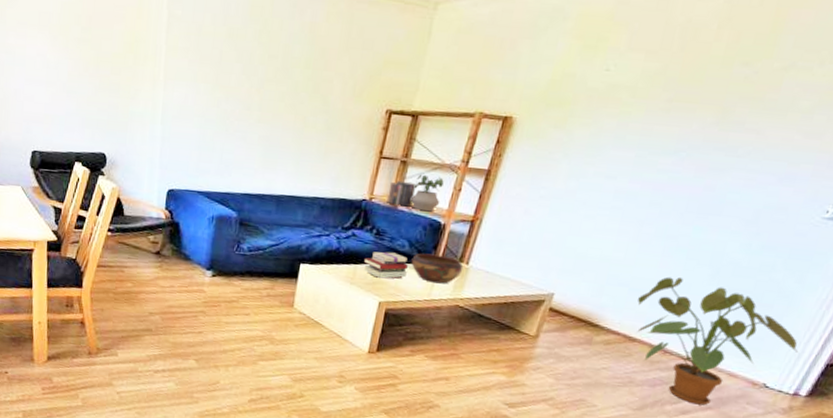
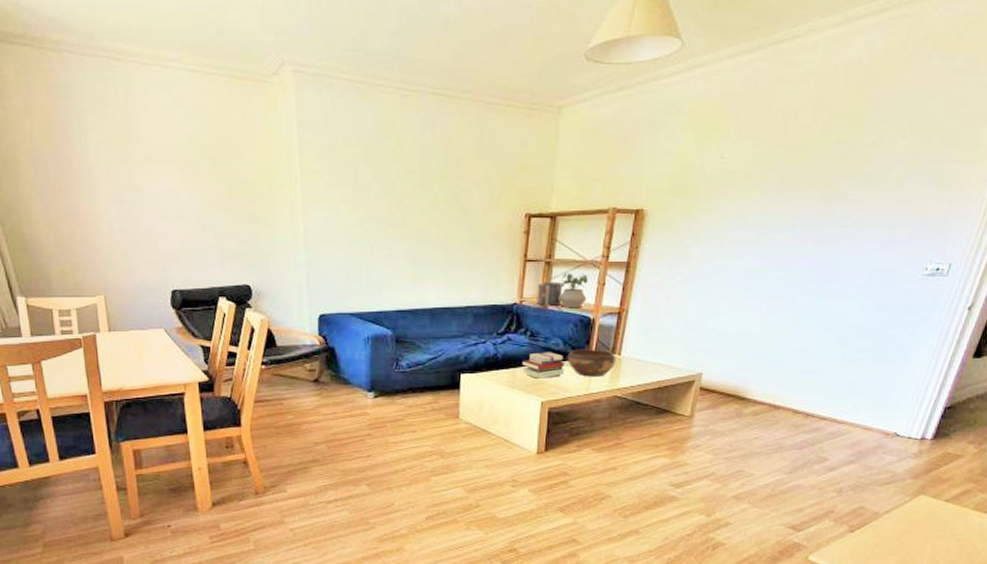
house plant: present [637,276,799,405] -> none [776,344,920,461]

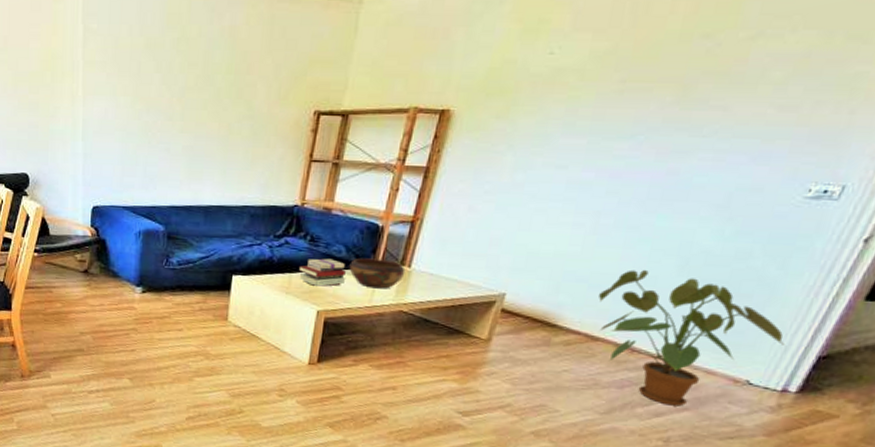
books: present [536,281,563,306] -> none [320,183,351,211]
potted plant: present [560,273,588,309] -> none [346,175,380,215]
house plant: none [776,344,920,461] -> present [598,269,786,407]

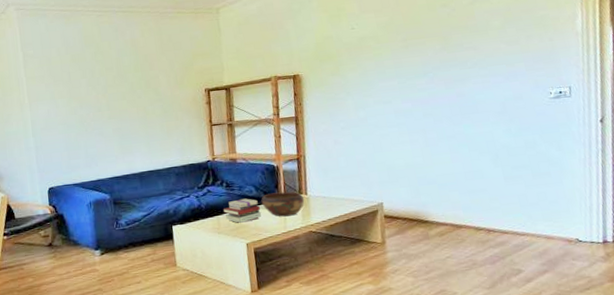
house plant: present [598,269,786,407] -> none [447,167,589,271]

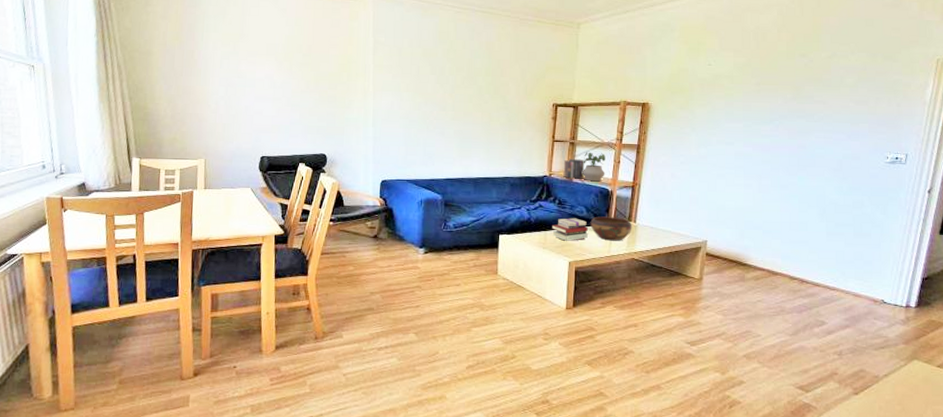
books: none [224,138,247,160] -> present [563,158,585,179]
potted plant: none [244,129,268,160] -> present [583,152,605,182]

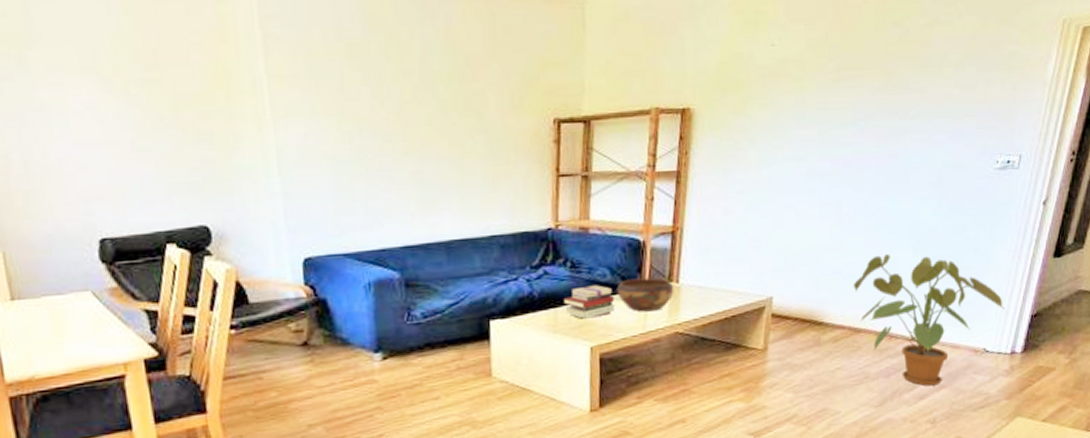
books: present [563,158,585,179] -> none [574,198,605,230]
potted plant: present [583,152,605,182] -> none [602,186,634,231]
house plant: none [771,218,900,325] -> present [853,254,1006,386]

